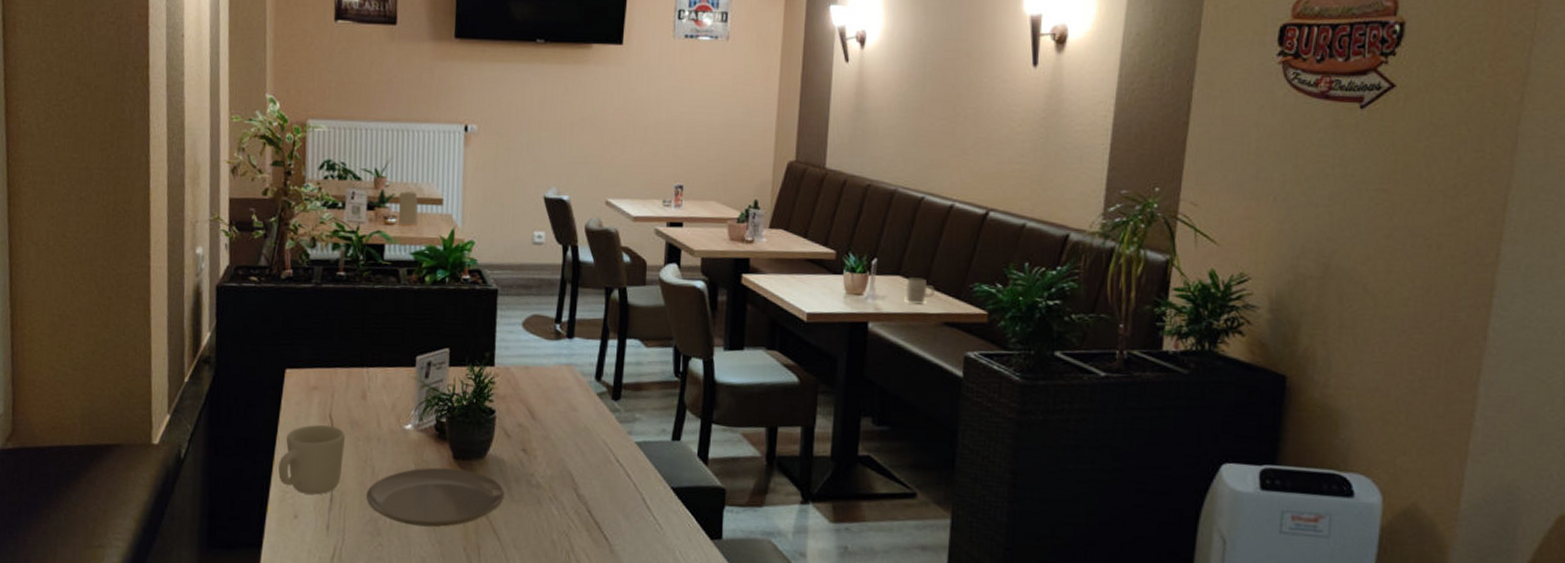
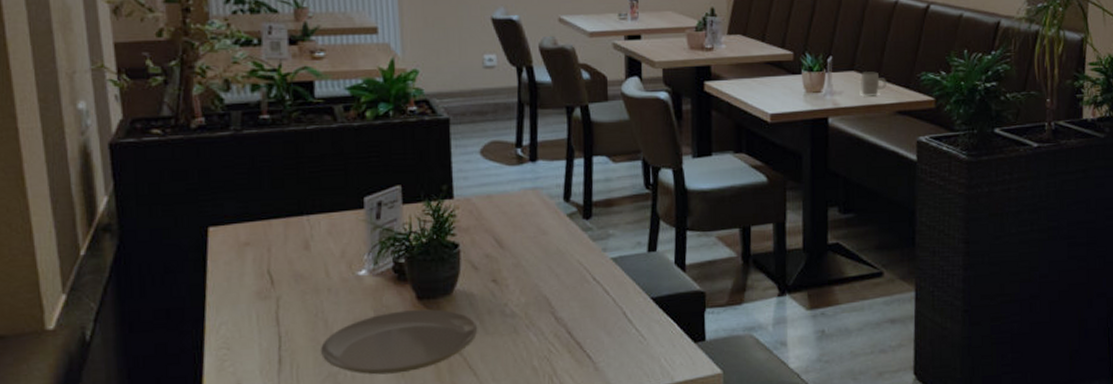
mug: present [278,425,345,495] -> none [212,283,290,359]
candle: present [398,191,418,227] -> none [325,22,351,60]

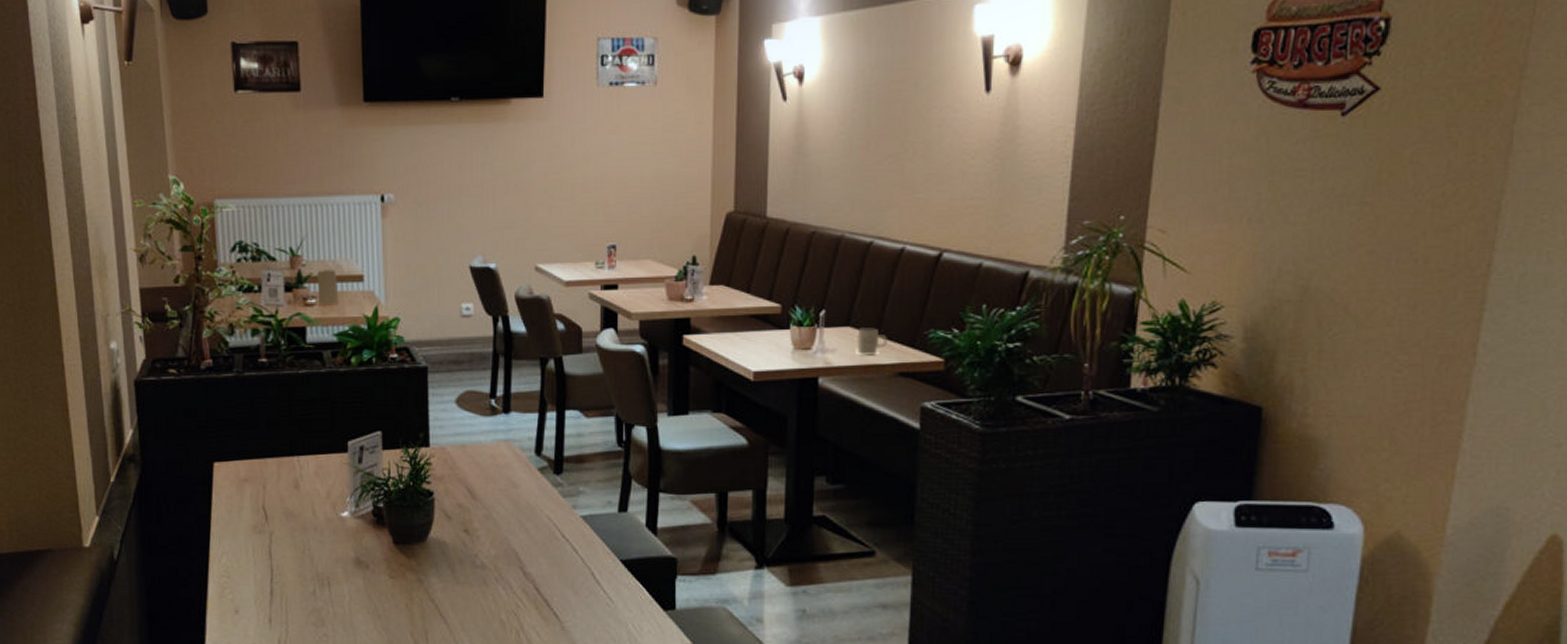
plate: present [321,309,478,375] -> none [307,554,449,615]
candle: none [325,22,351,60] -> present [317,270,339,307]

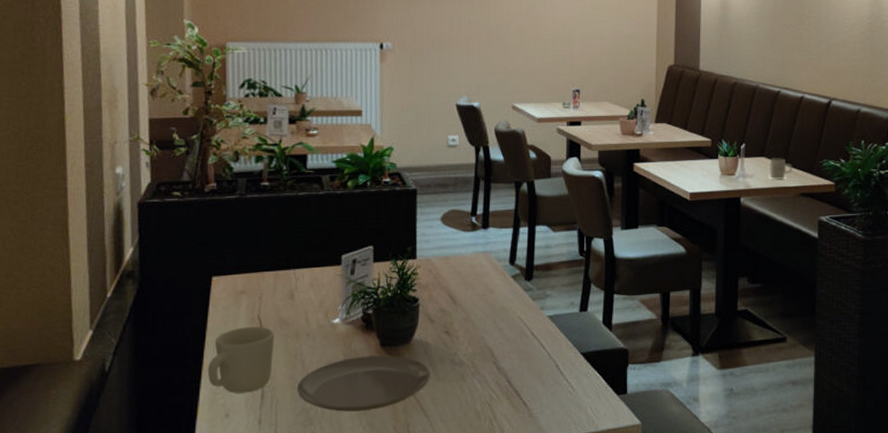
mug: none [215,518,281,589] -> present [208,327,274,393]
plate: none [307,554,449,615] -> present [297,355,431,412]
candle: present [317,270,339,307] -> none [319,105,339,137]

